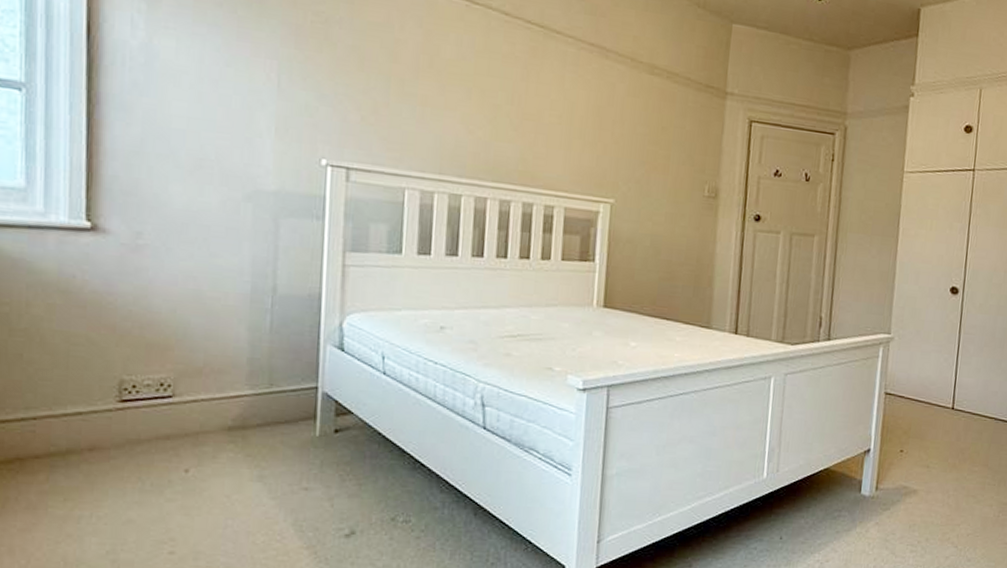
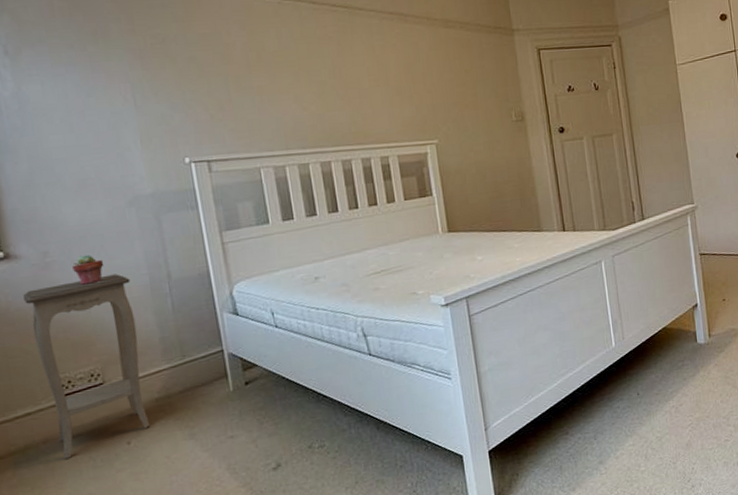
accent table: none [101,272,229,474] -> present [22,274,150,459]
potted succulent: none [166,245,203,280] -> present [72,254,104,285]

